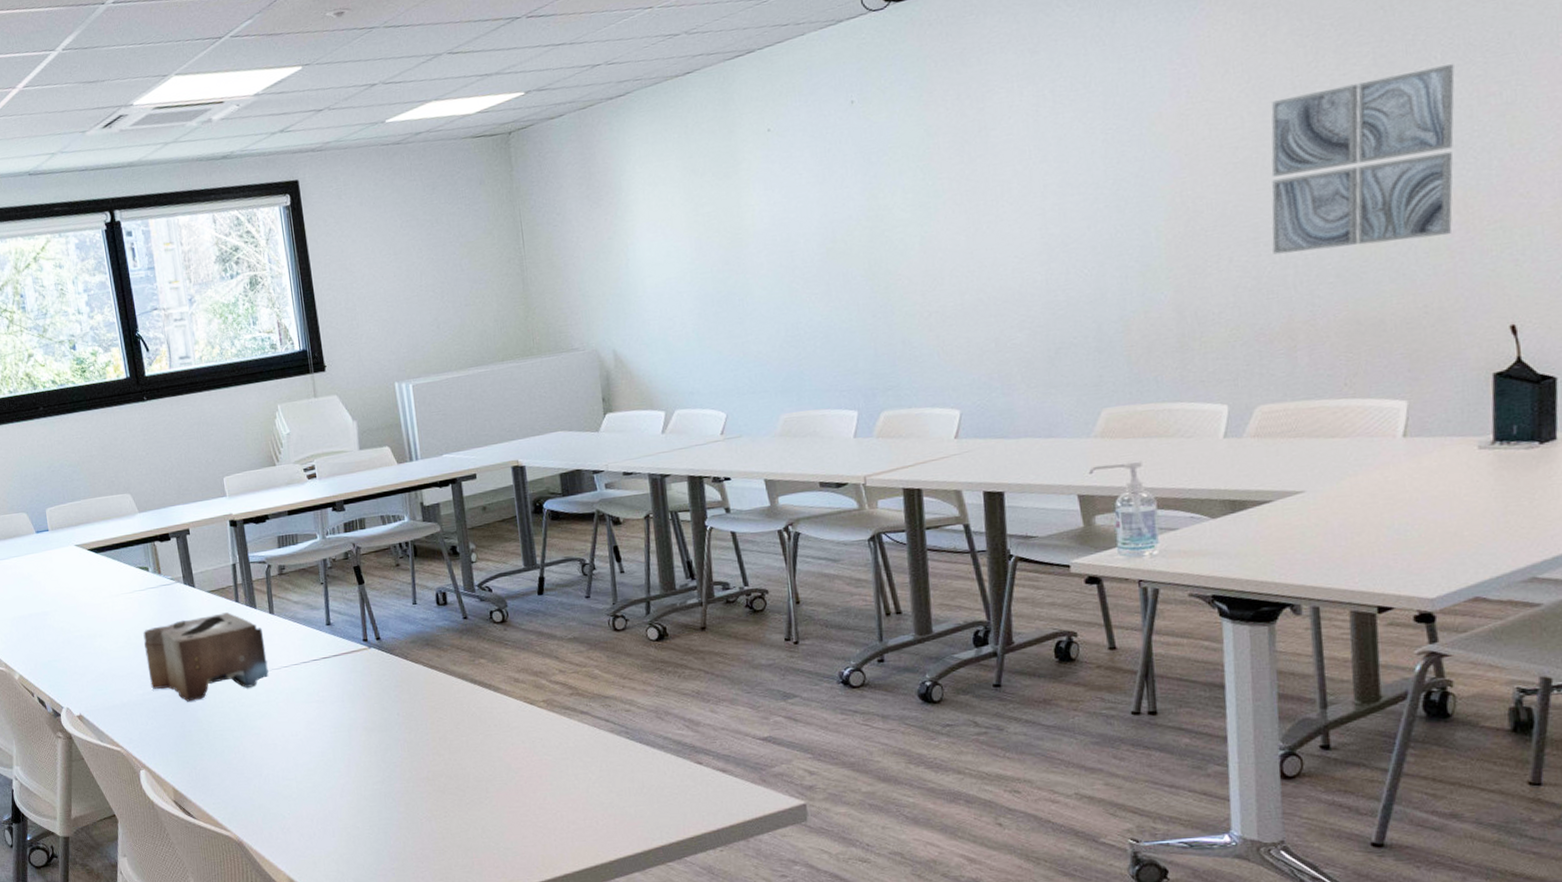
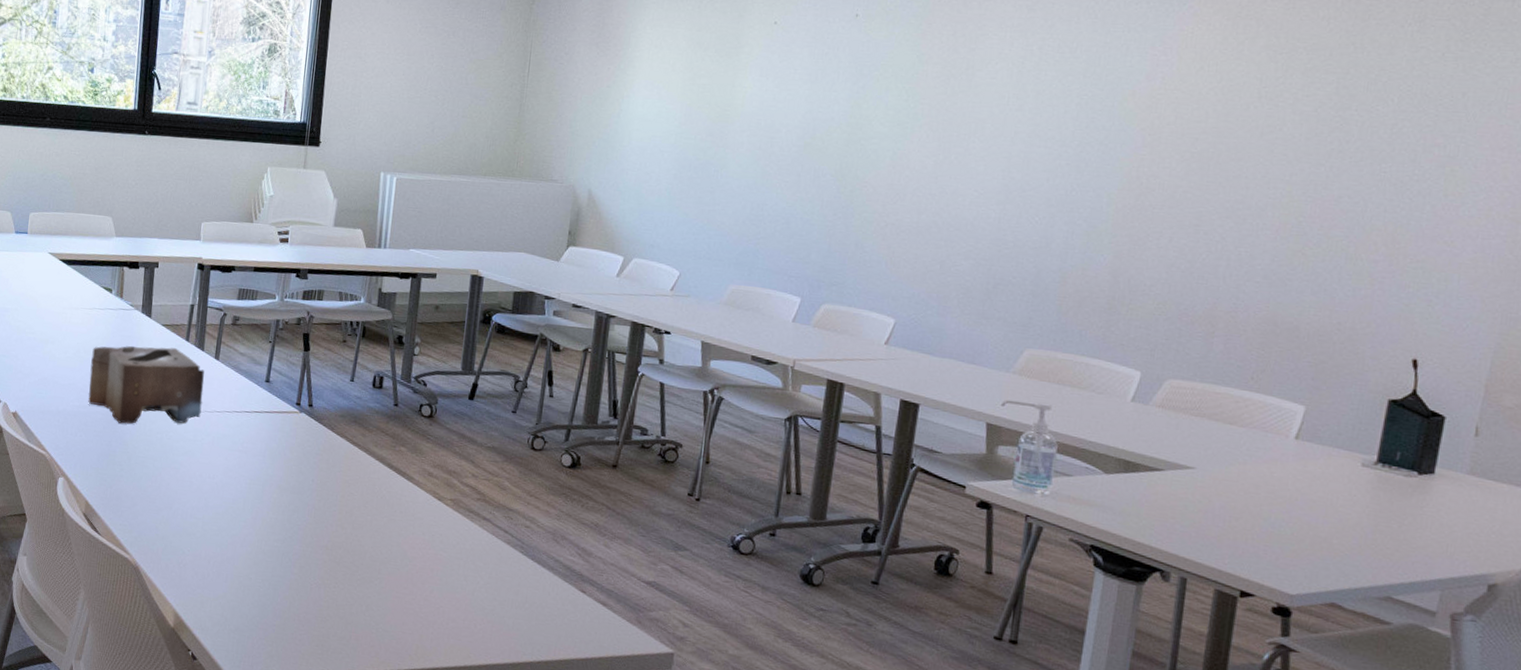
wall art: present [1271,64,1455,255] -> none [1210,104,1408,262]

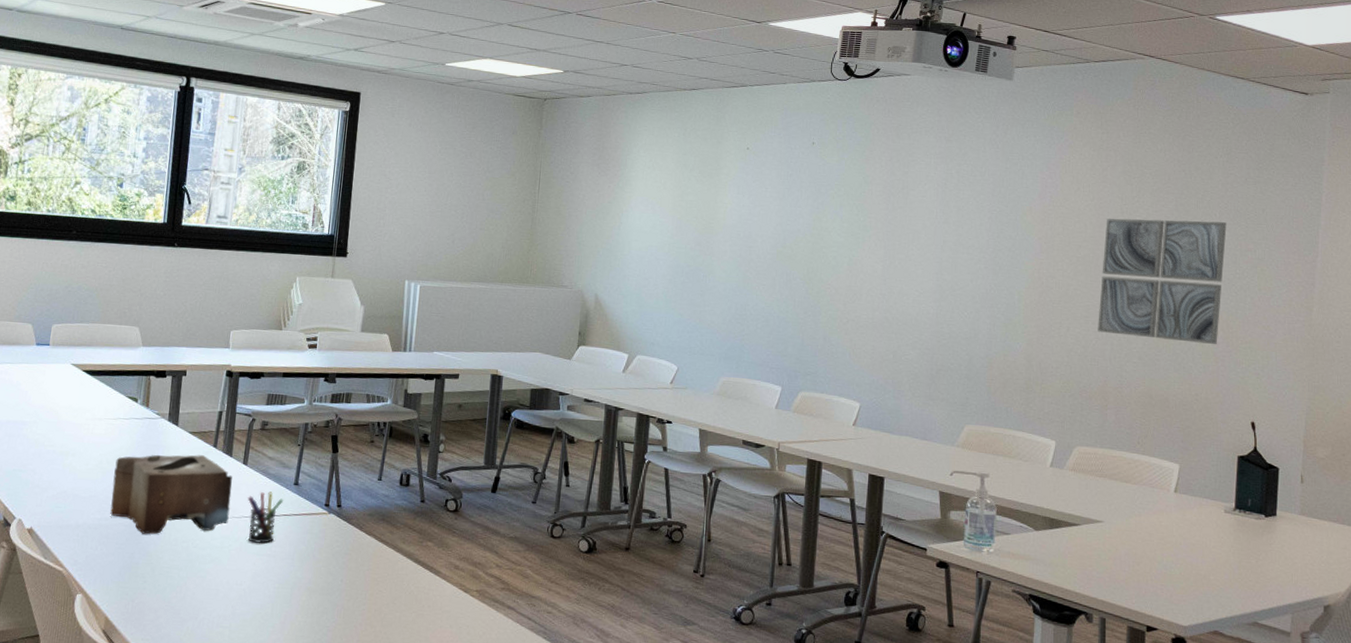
pen holder: none [219,387,255,439] -> present [247,491,284,544]
wall art: none [1210,104,1408,262] -> present [1098,218,1227,344]

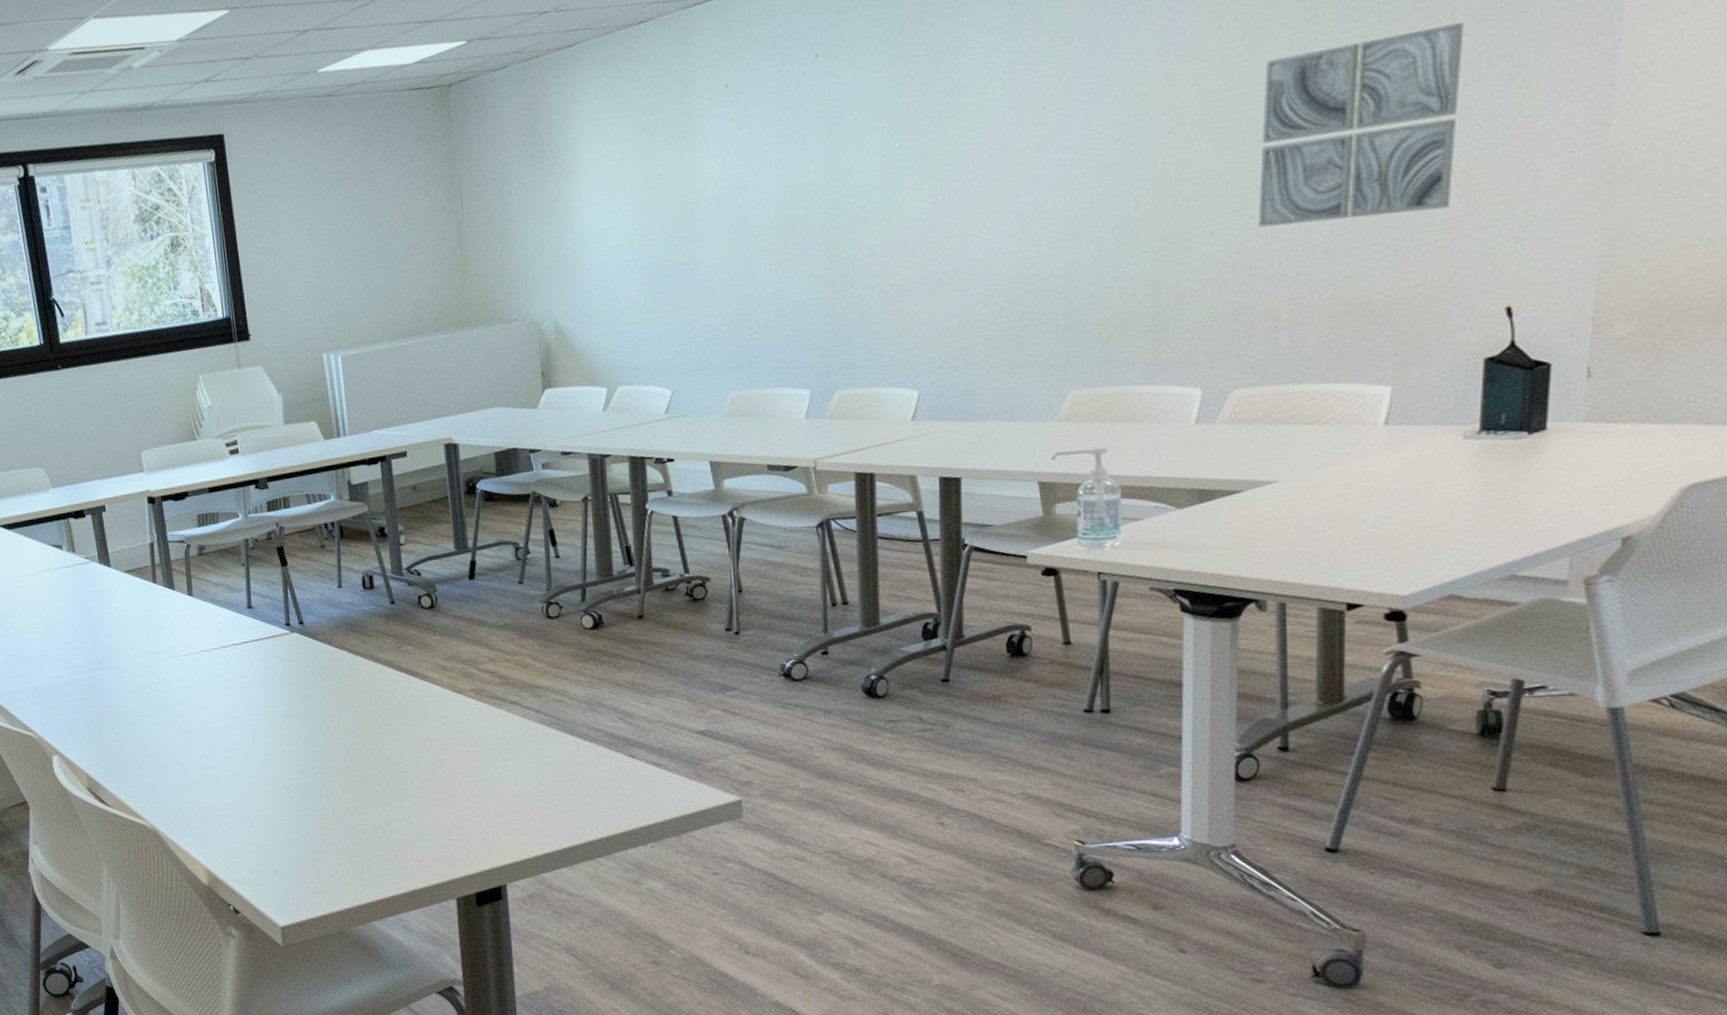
tissue box: present [110,454,232,534] -> none [56,593,187,686]
pen holder: present [247,491,284,544] -> none [201,620,240,678]

